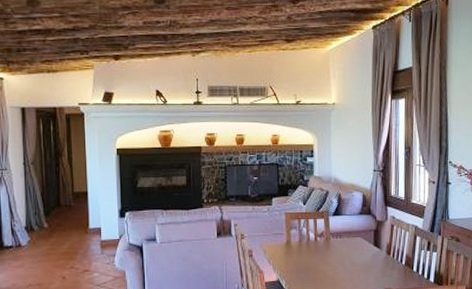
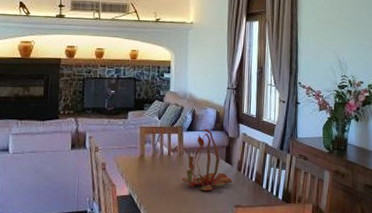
plant: none [329,212,382,276] -> present [181,128,233,191]

